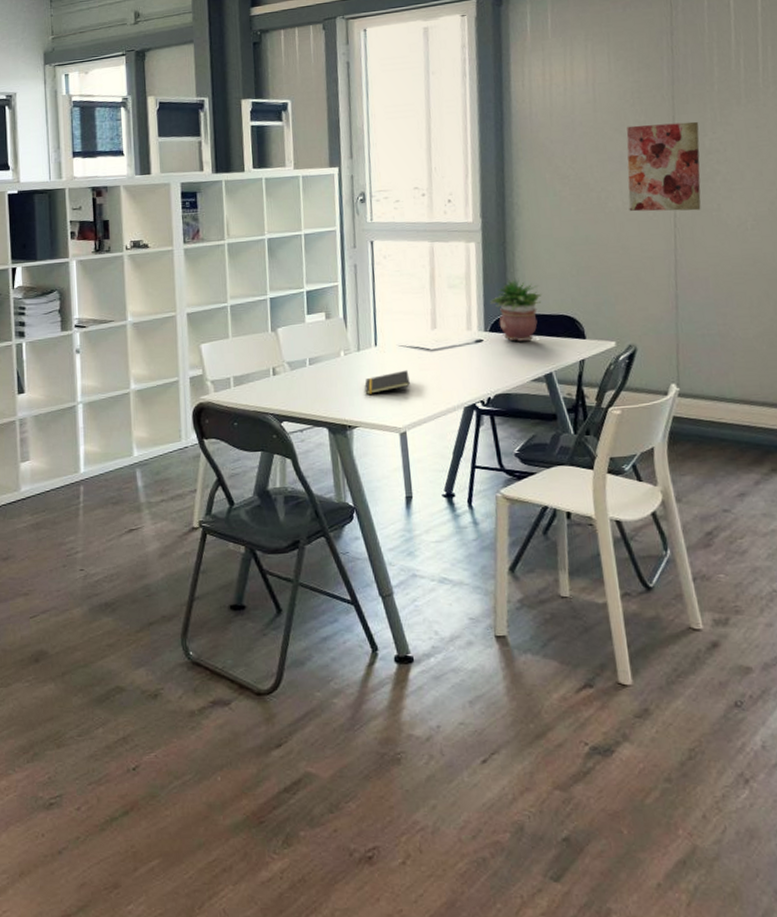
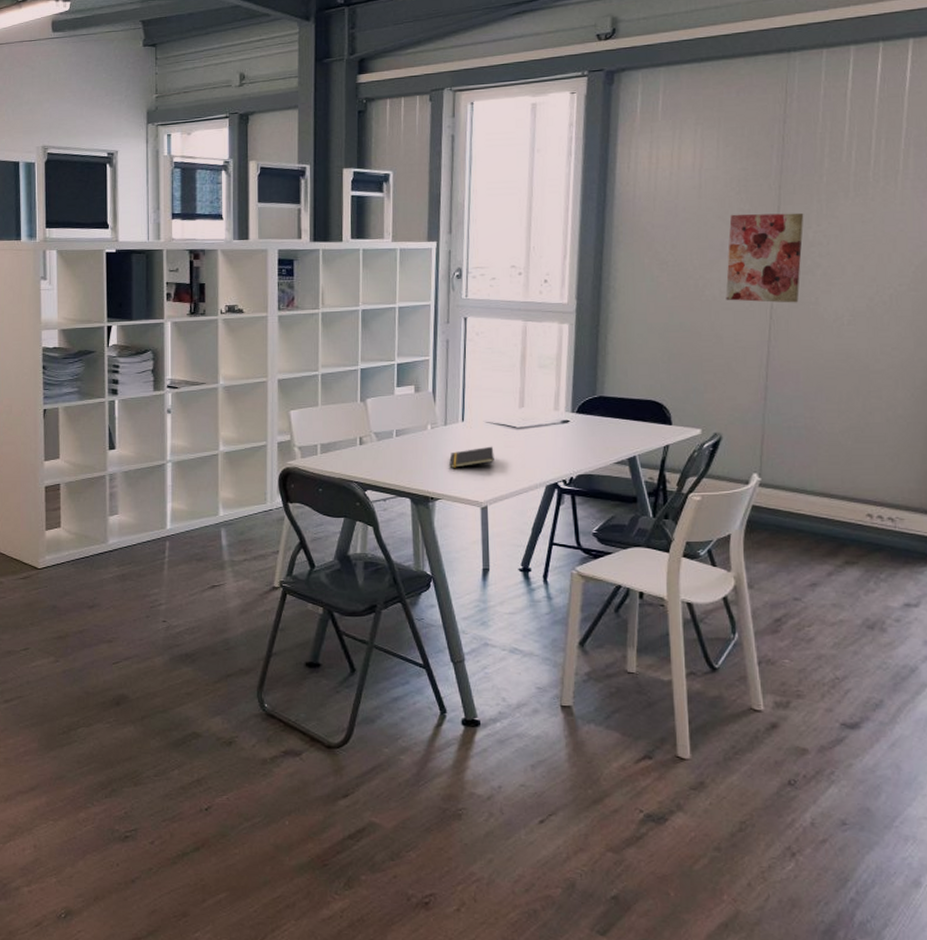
potted plant: present [490,278,542,342] -> none [579,361,632,425]

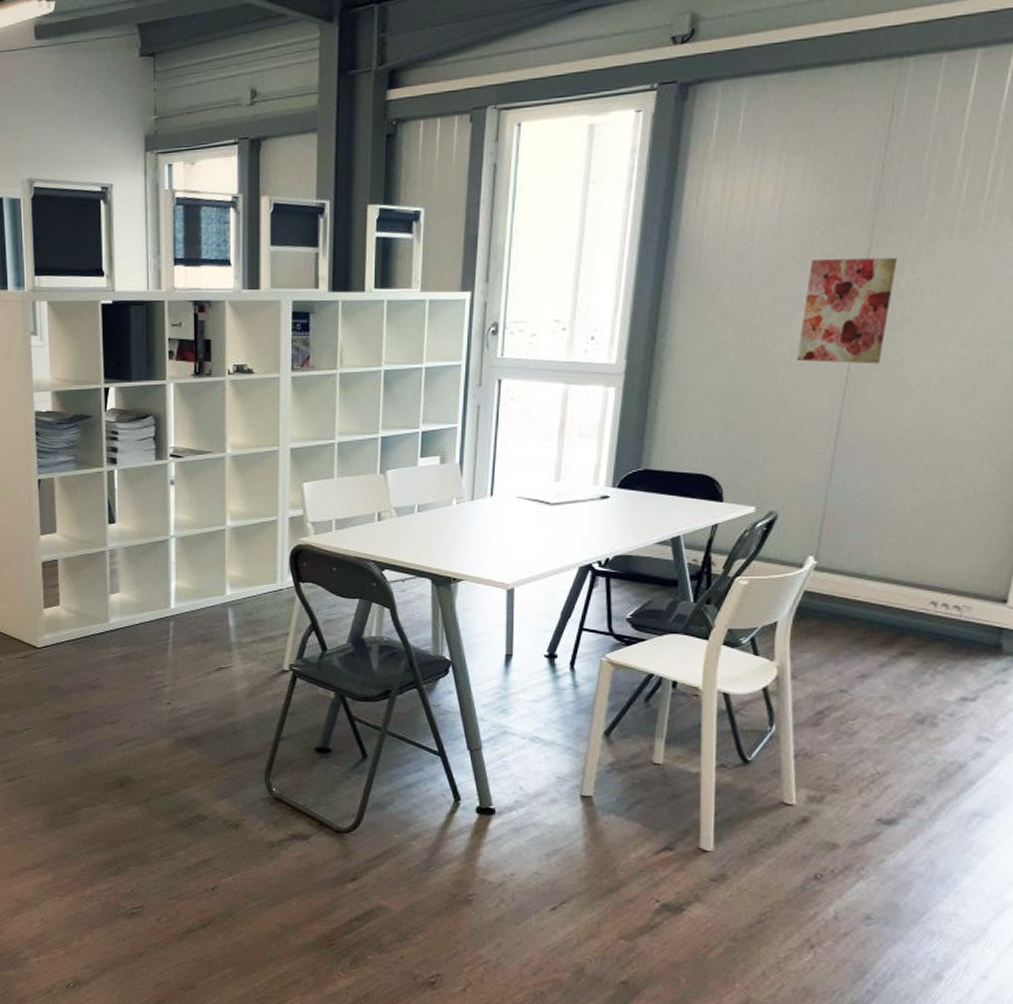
notepad: present [449,446,494,468] -> none [475,523,524,547]

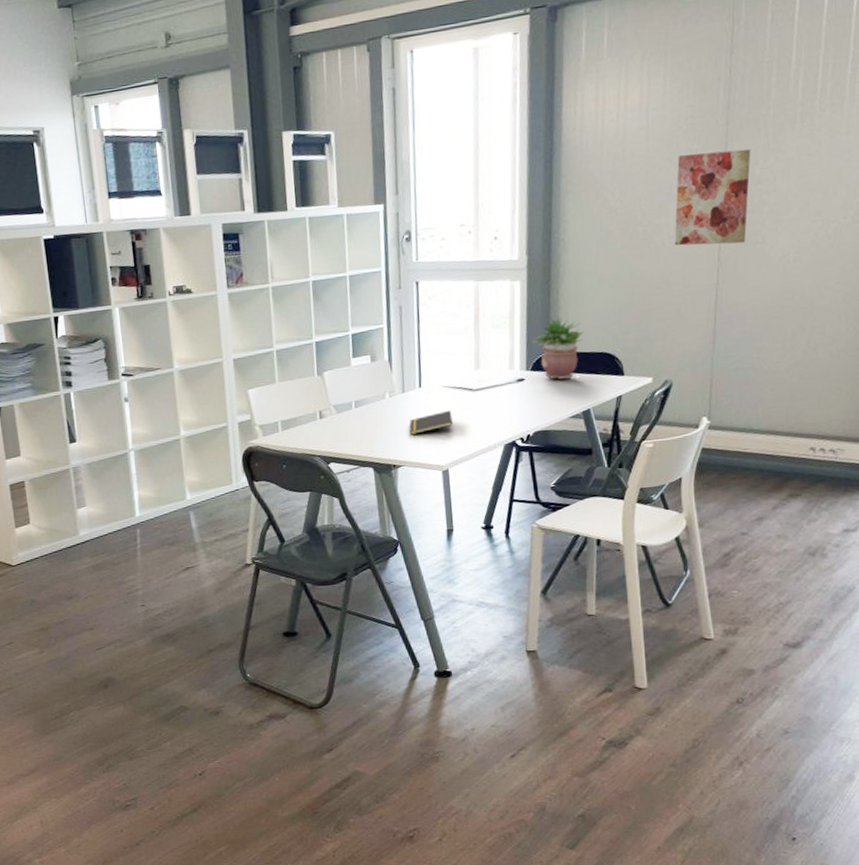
notepad: none [475,523,524,547] -> present [409,410,453,435]
potted plant: none [623,430,682,501] -> present [533,316,584,380]

